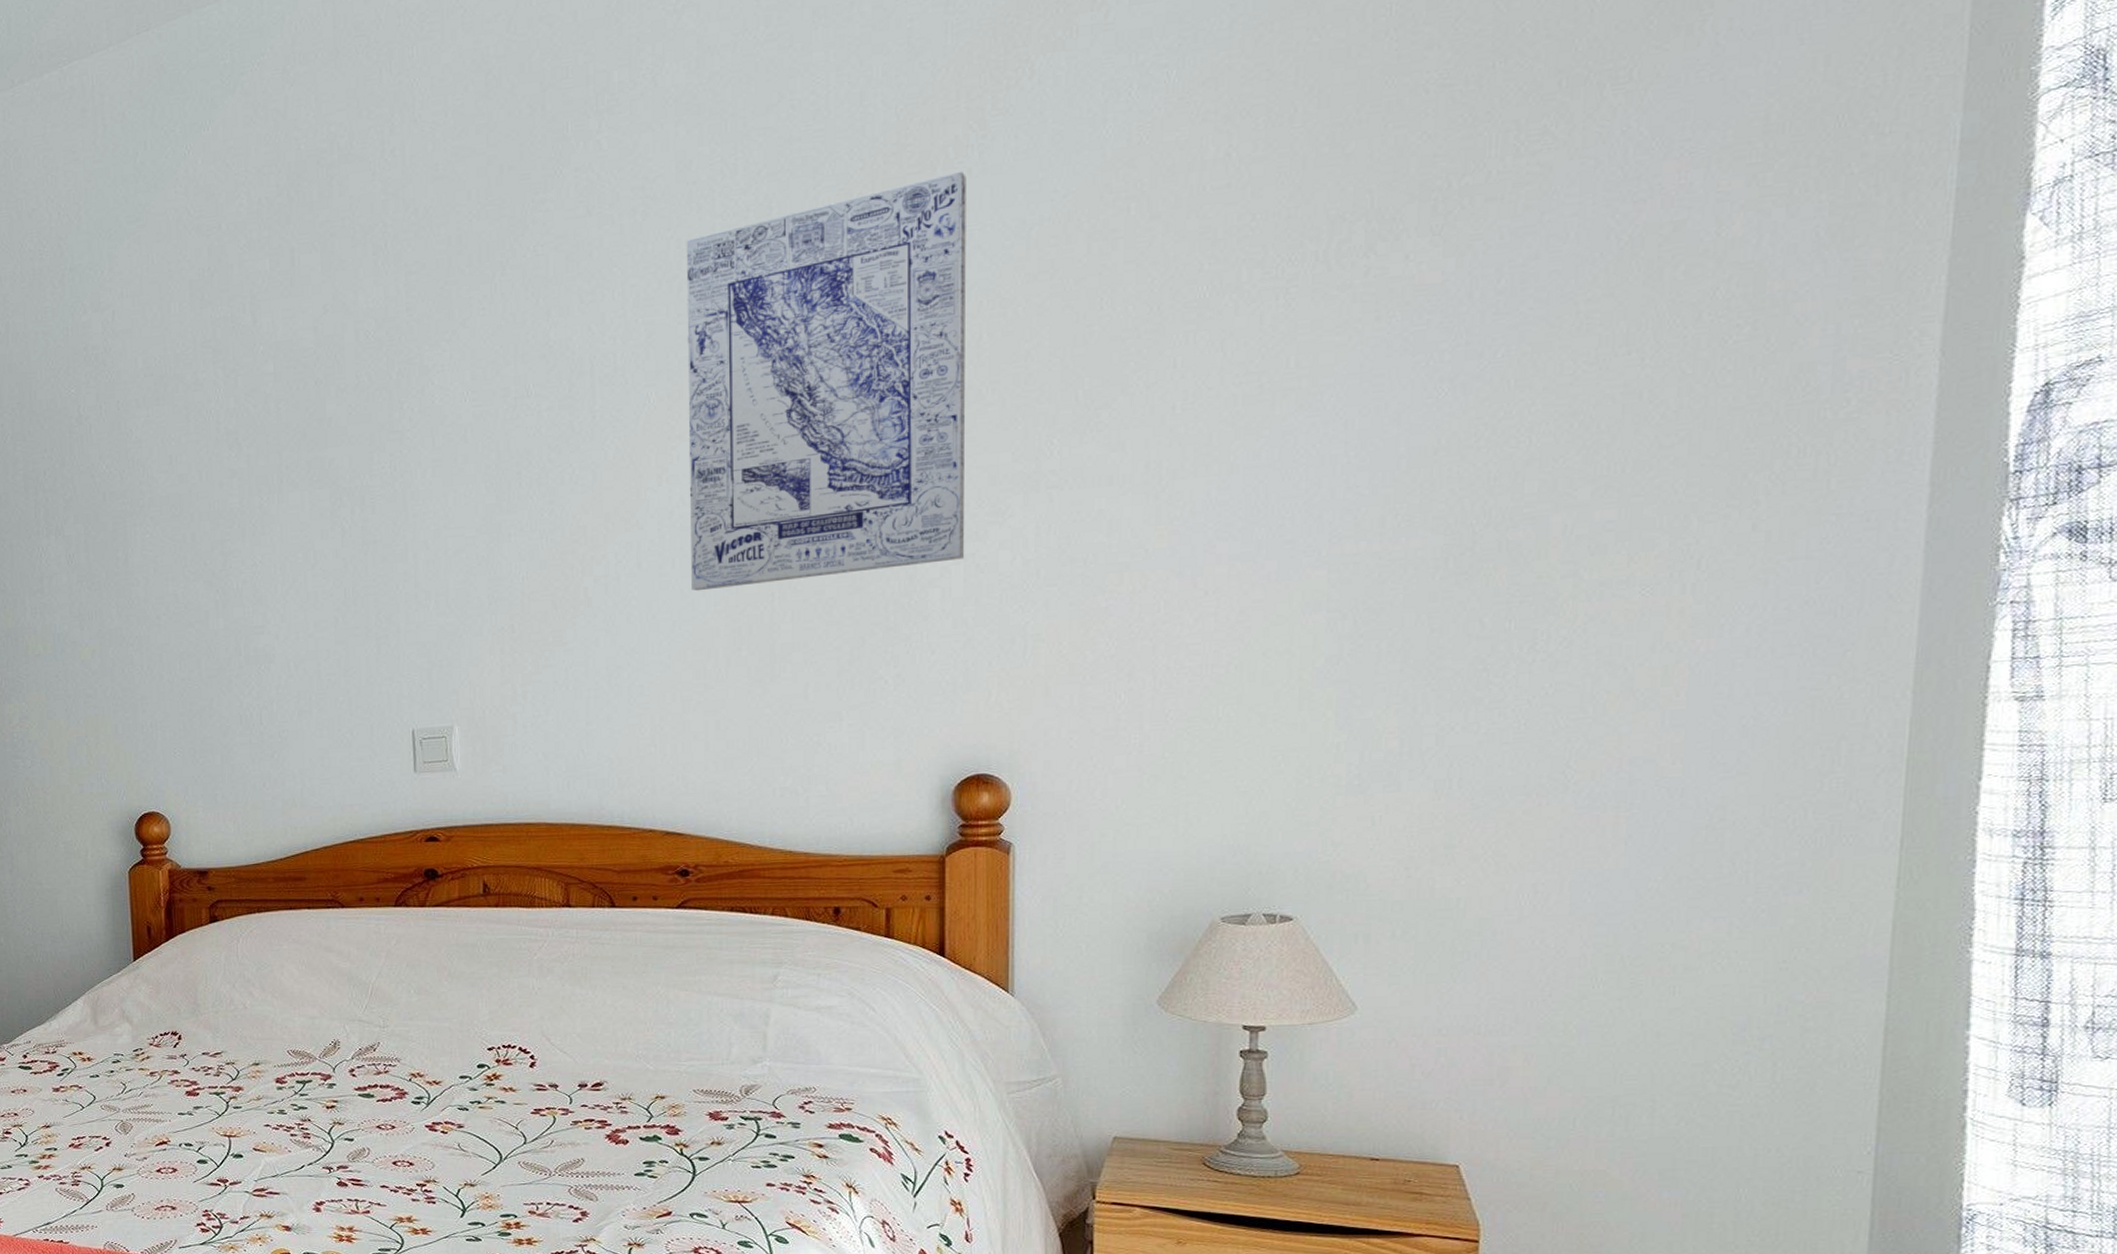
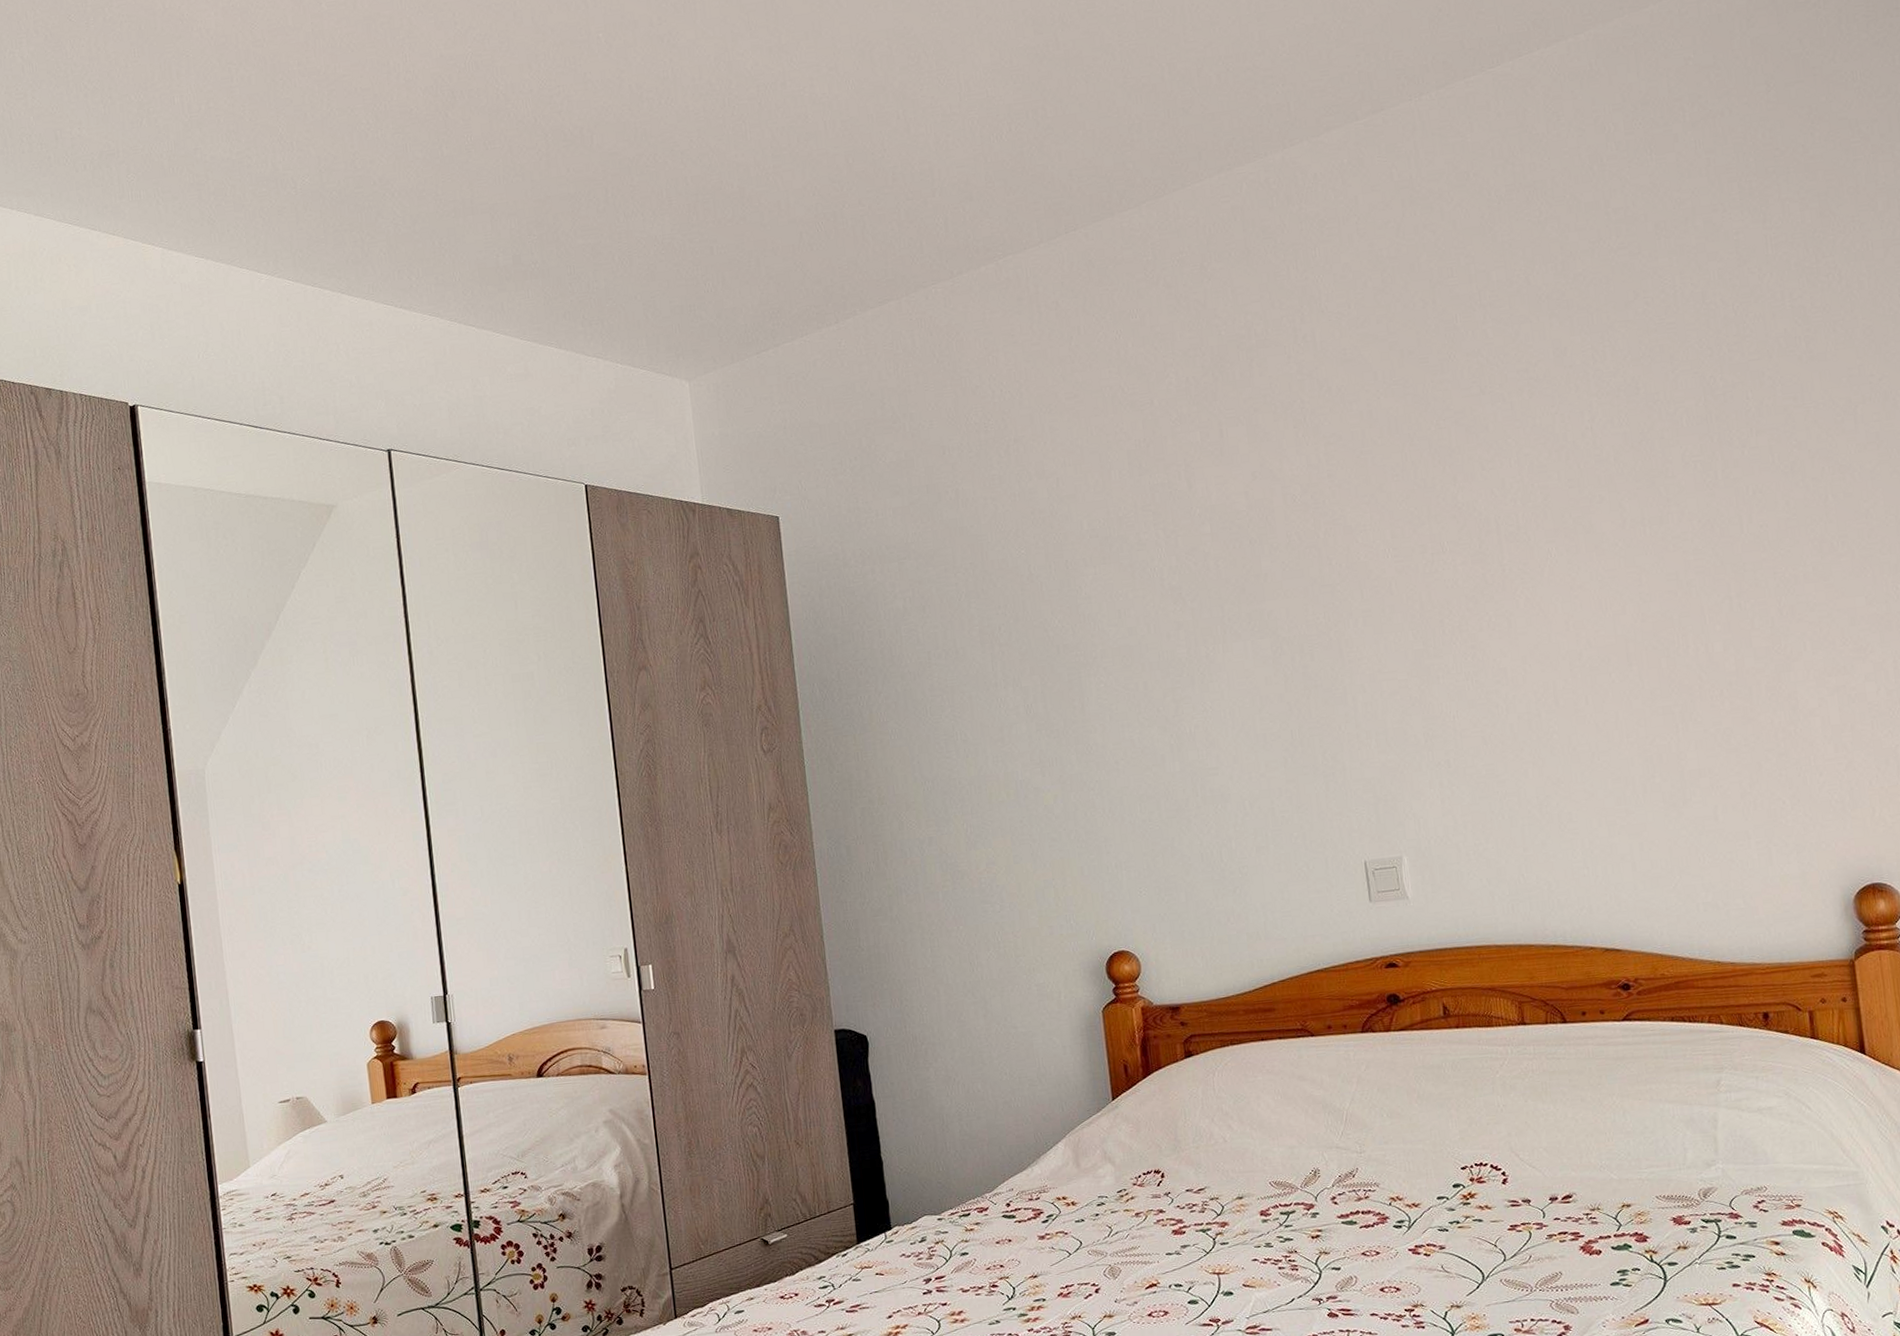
wall art: present [686,171,966,591] -> none [1568,358,1838,725]

